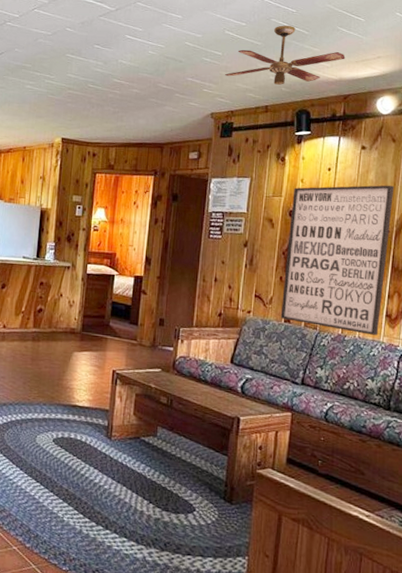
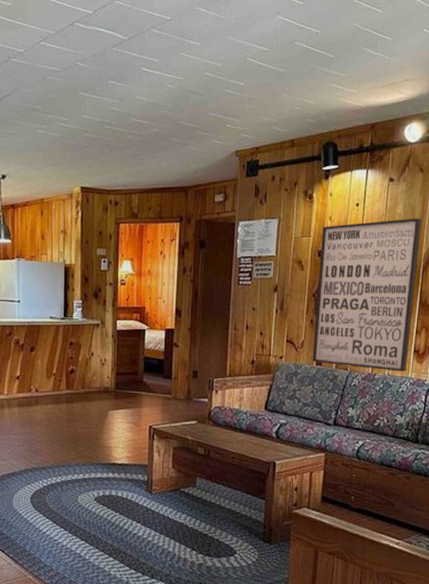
ceiling fan: present [225,25,346,85] -> none [248,49,372,116]

